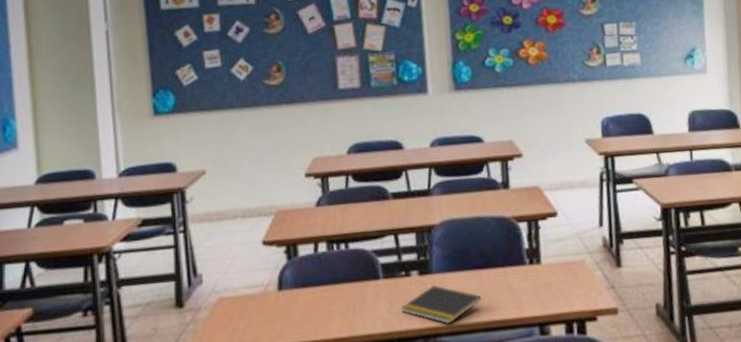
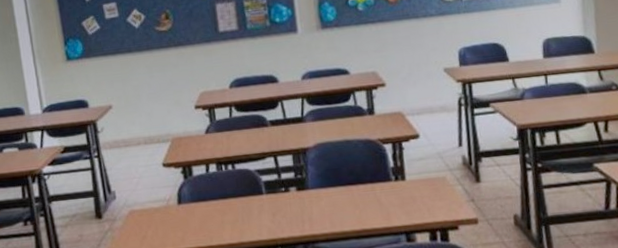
notepad: present [400,285,482,324] -> none [282,199,354,233]

